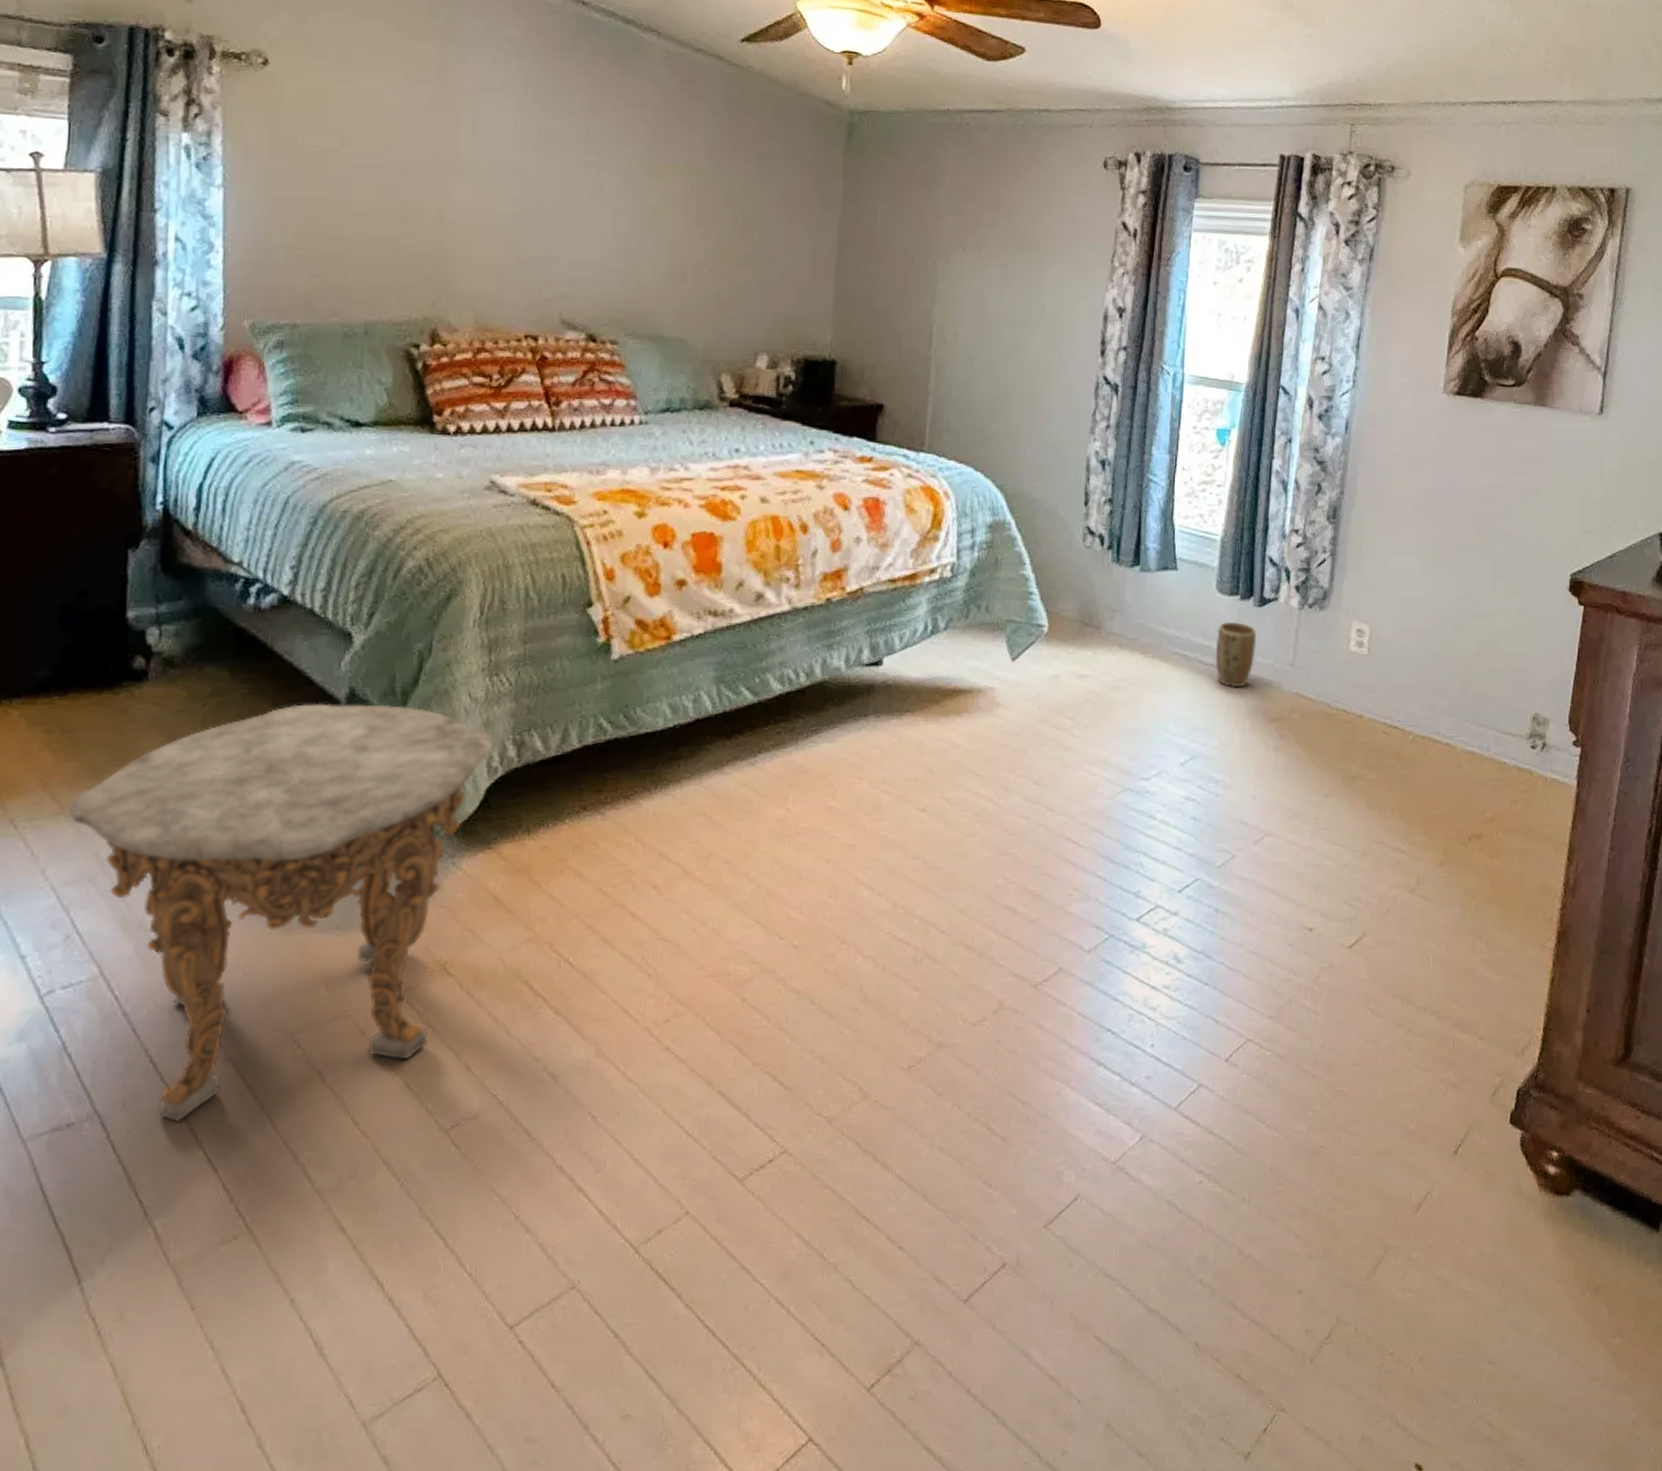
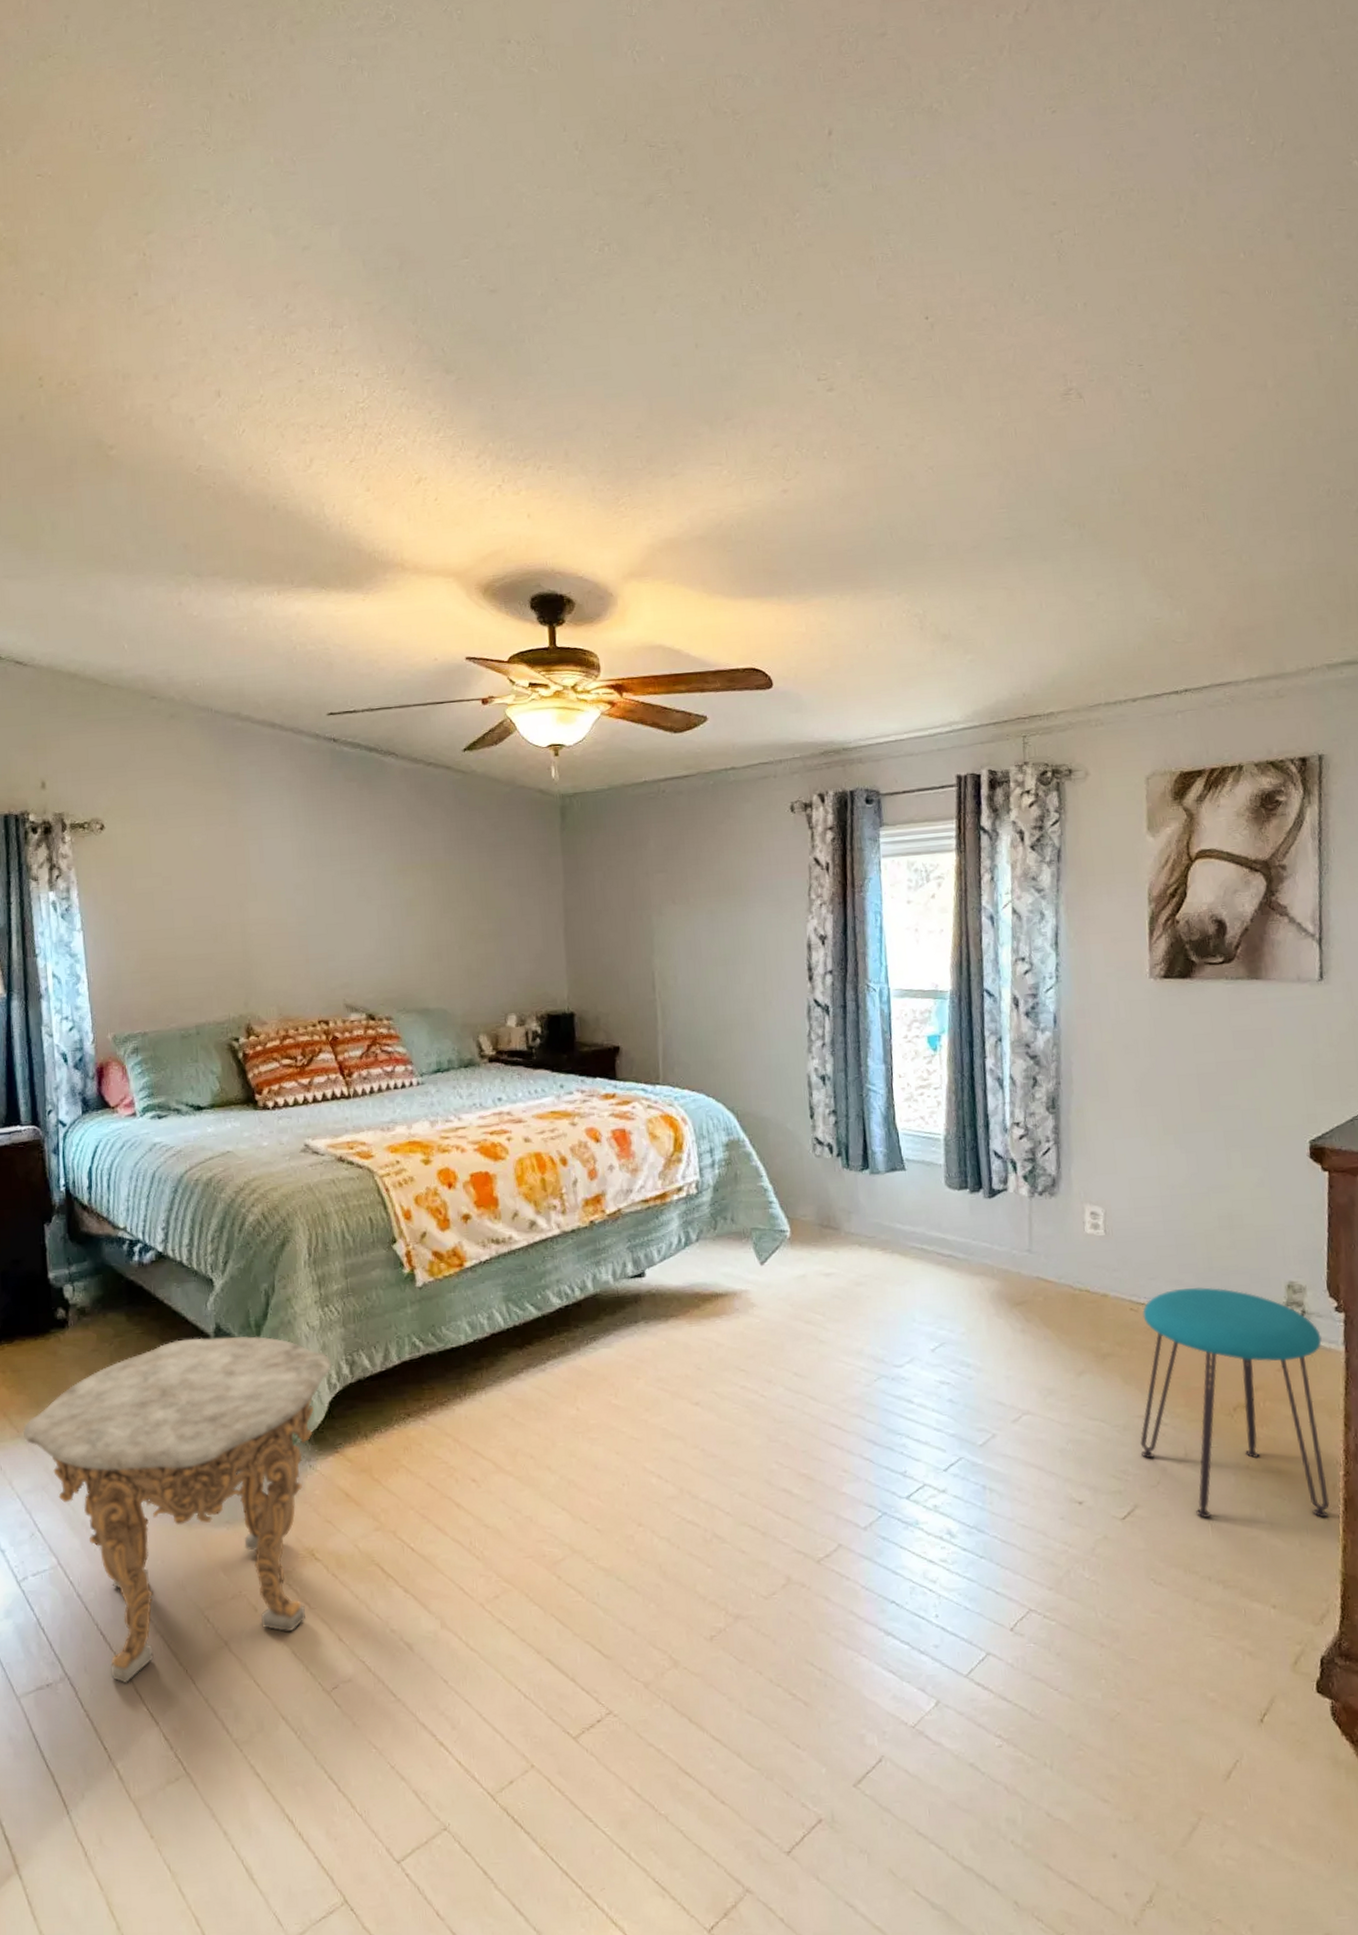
plant pot: present [1215,621,1257,688] -> none [951,1213,991,1276]
stool: none [1375,714,1557,951] -> present [1140,1287,1329,1518]

